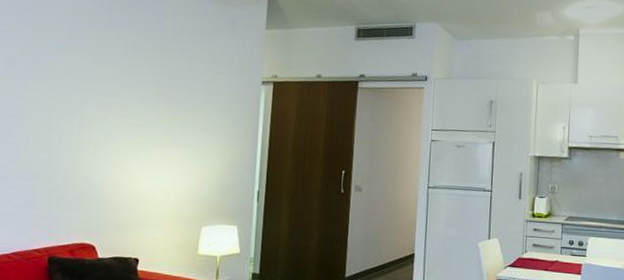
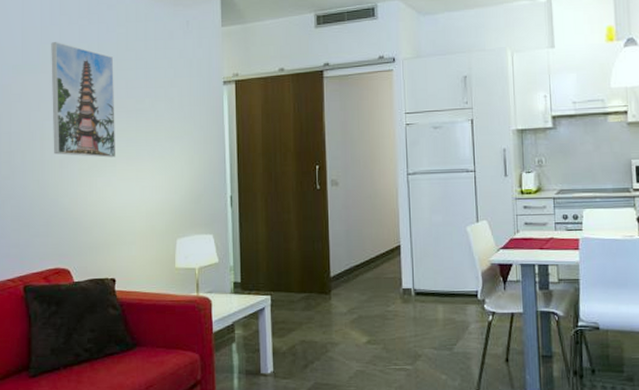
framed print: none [91,26,159,143] -> present [51,42,115,158]

